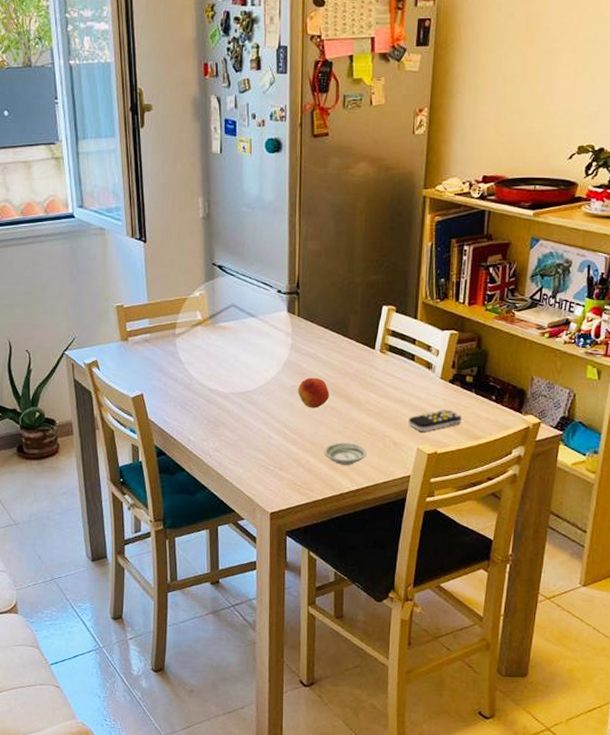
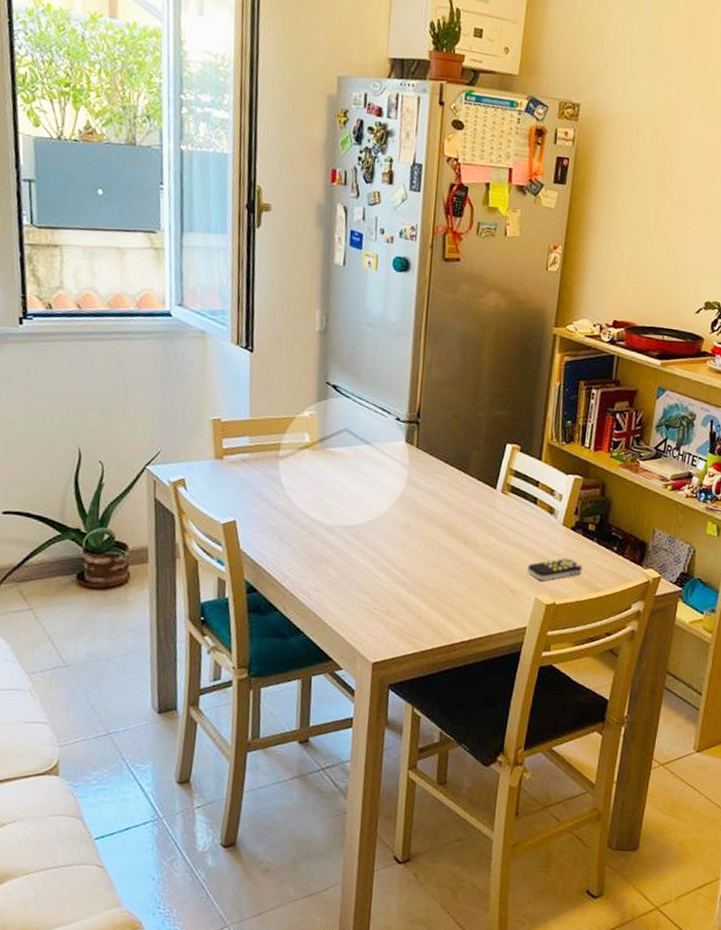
fruit: present [298,377,329,409] -> none [411,514,446,549]
saucer: present [324,442,367,465] -> none [436,587,482,613]

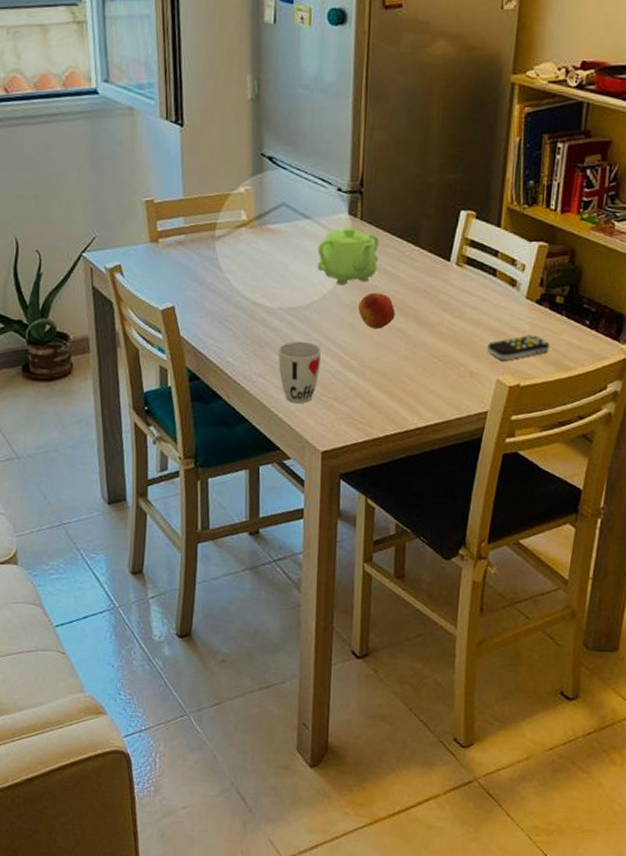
cup: none [334,557,376,616] -> present [277,341,322,403]
teapot: none [374,453,433,506] -> present [317,226,379,284]
fruit: none [411,514,446,549] -> present [358,292,395,330]

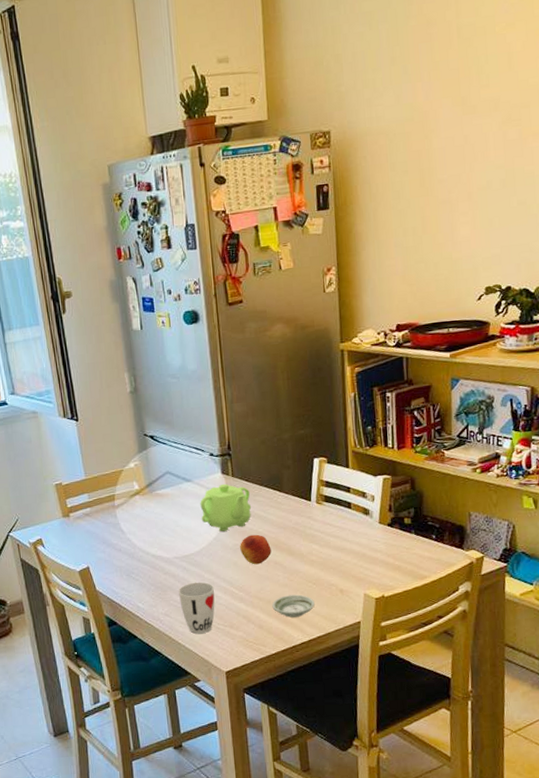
saucer: none [387,370,437,397] -> present [272,594,315,618]
remote control: present [487,334,550,360] -> none [352,552,405,577]

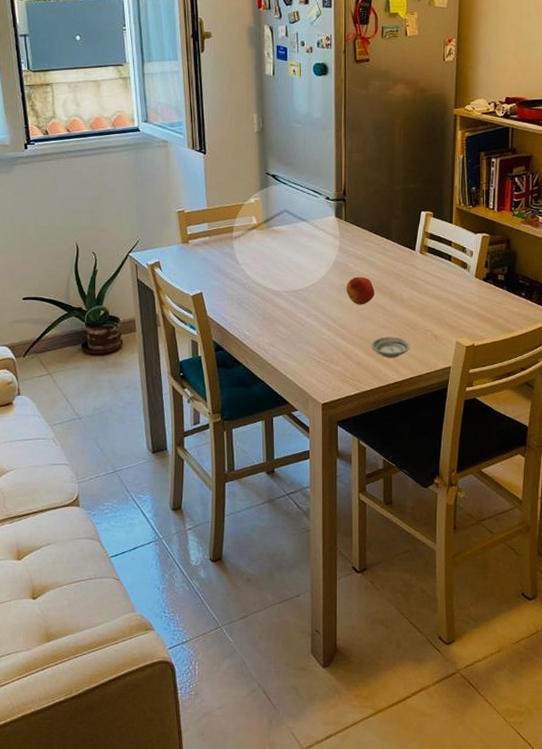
cup: present [178,581,215,634] -> none [284,316,319,365]
teapot: present [200,483,252,532] -> none [312,226,360,271]

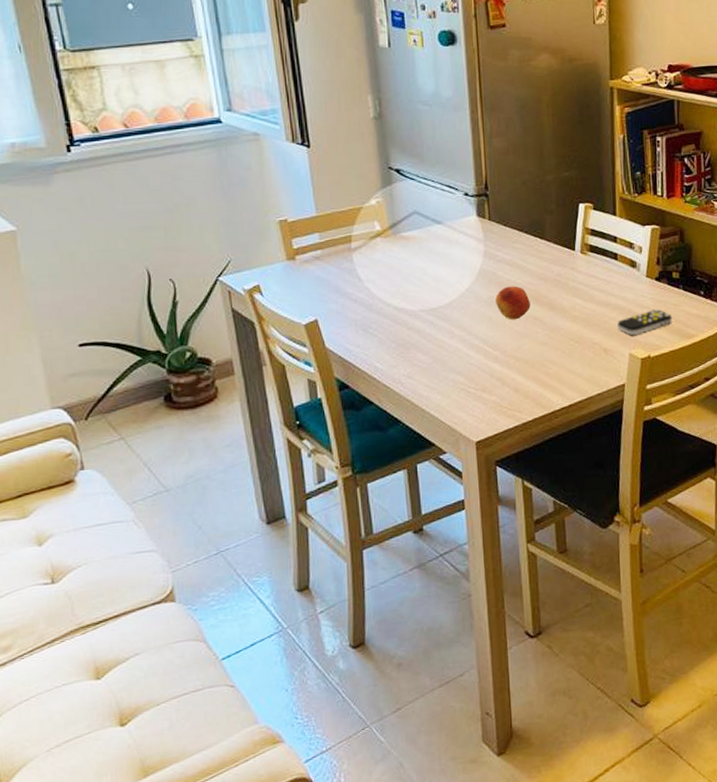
saucer: present [371,336,410,358] -> none [530,354,576,380]
remote control: none [447,305,495,326] -> present [617,308,672,335]

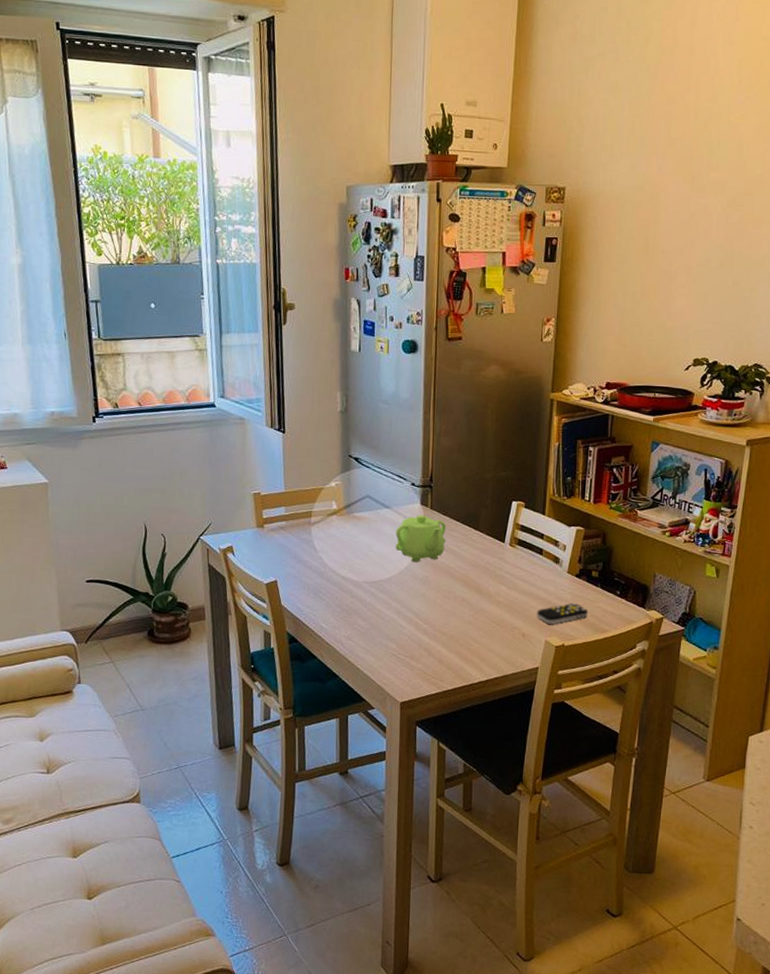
teapot: none [451,227,510,282] -> present [395,514,446,562]
fruit: present [495,286,531,320] -> none [430,568,460,599]

